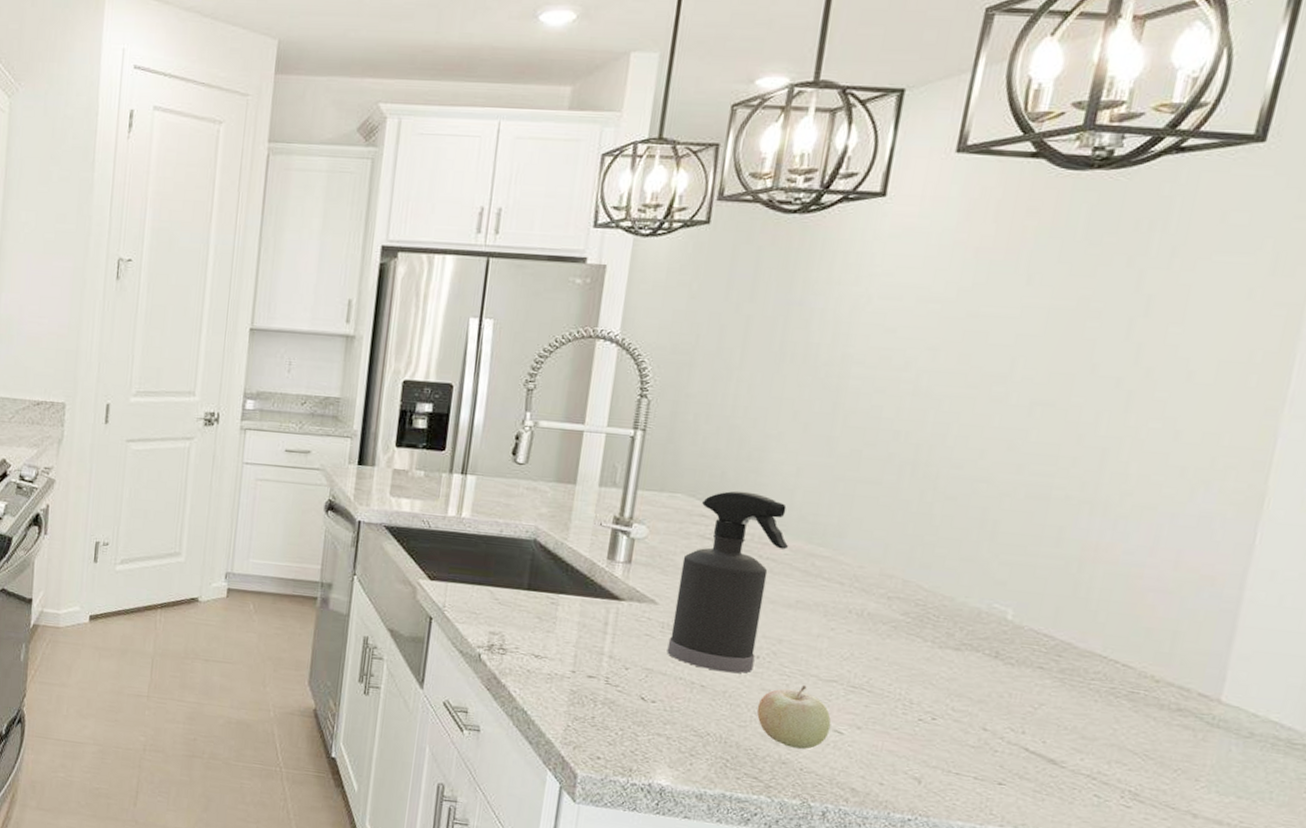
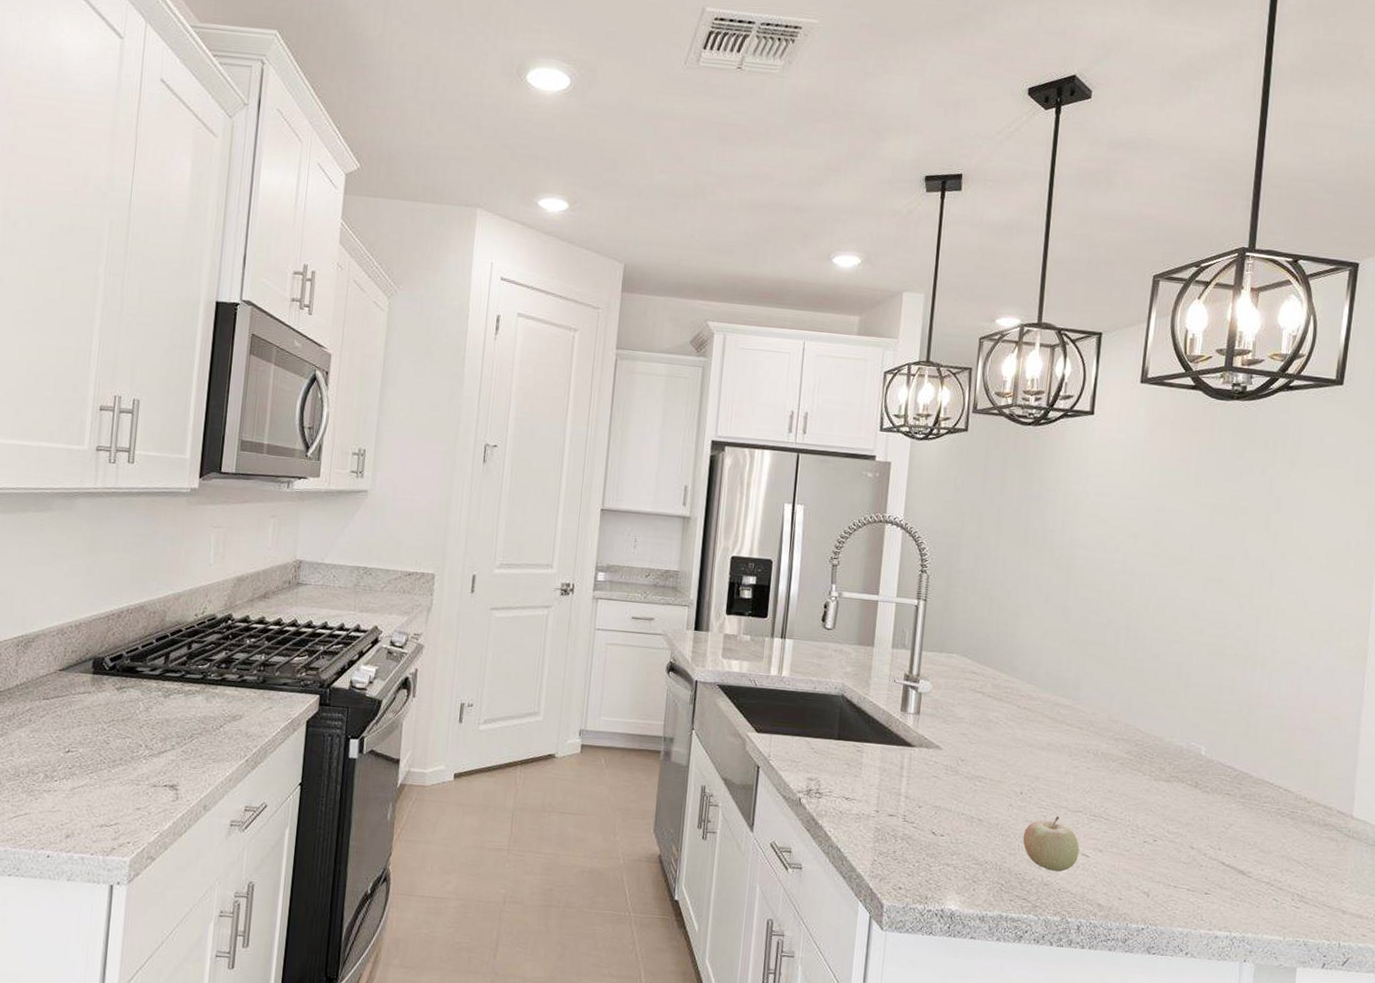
spray bottle: present [666,490,788,673] -> none [951,651,1039,808]

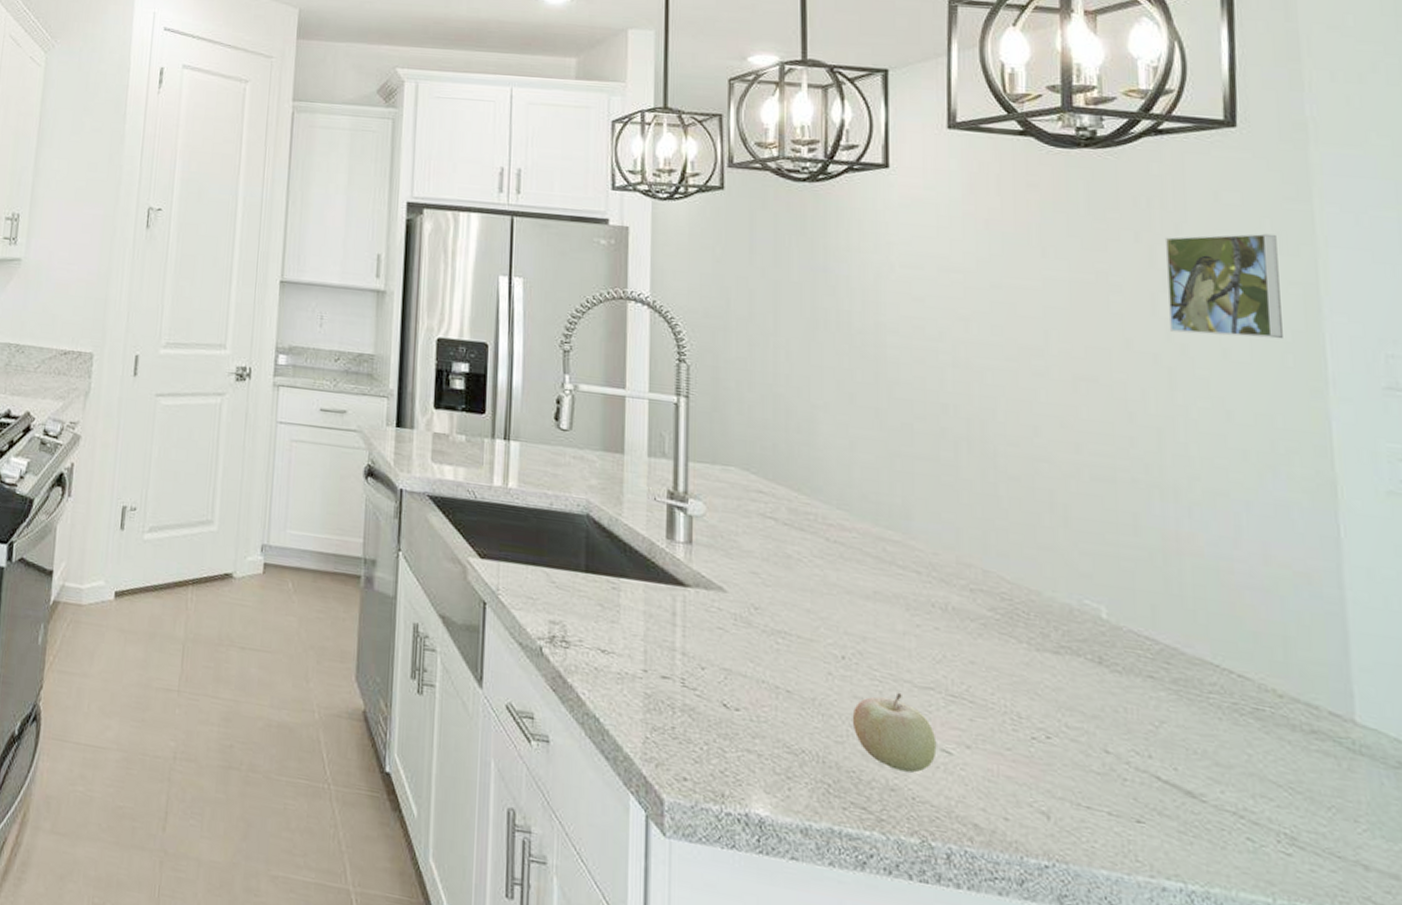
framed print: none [1276,468,1357,548] -> present [1164,233,1283,339]

